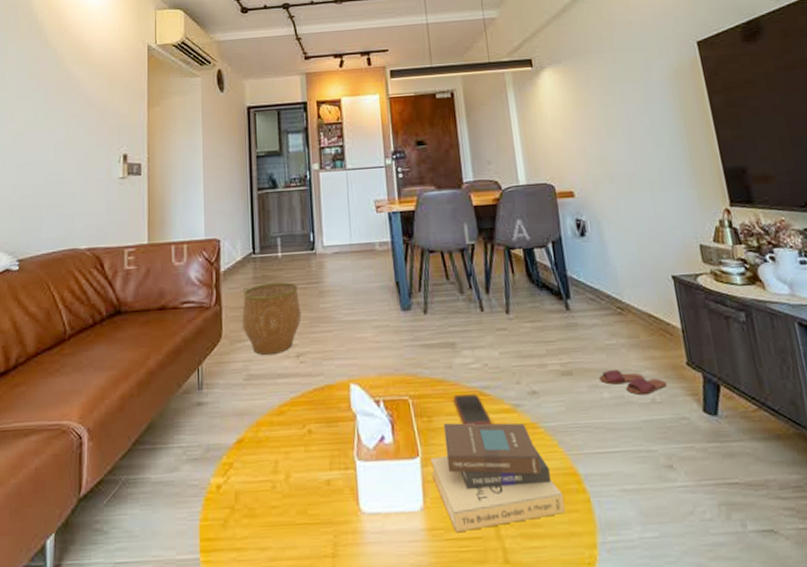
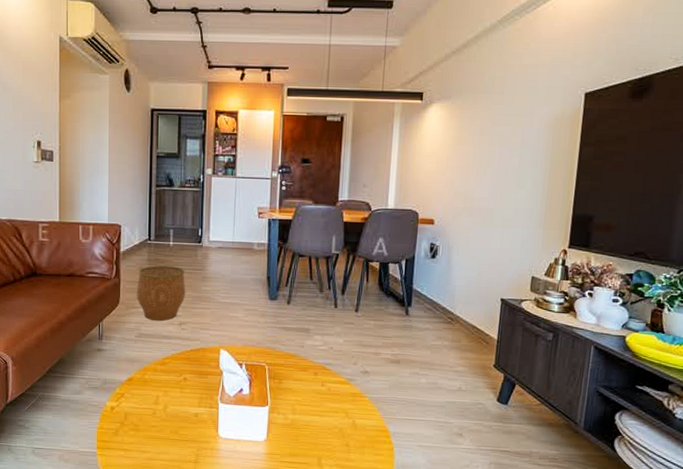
books: present [430,422,566,533] -> none [276,386,374,458]
smartphone: present [453,394,492,426] -> none [301,367,328,391]
slippers: present [599,370,667,395] -> none [420,363,474,384]

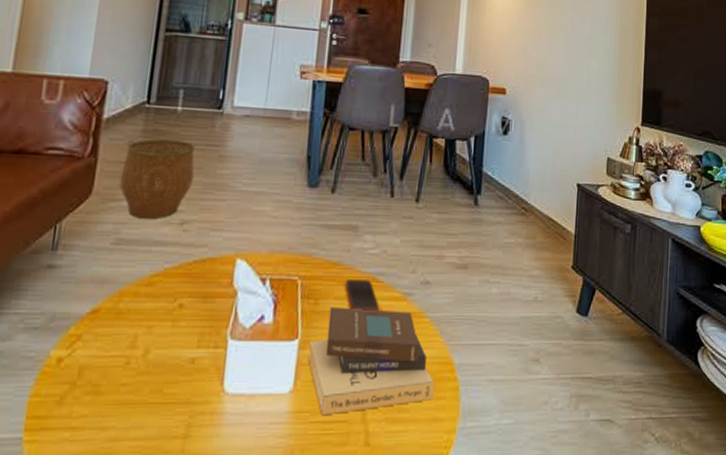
books: none [276,386,374,458] -> present [307,307,435,416]
smartphone: none [301,367,328,391] -> present [344,279,380,312]

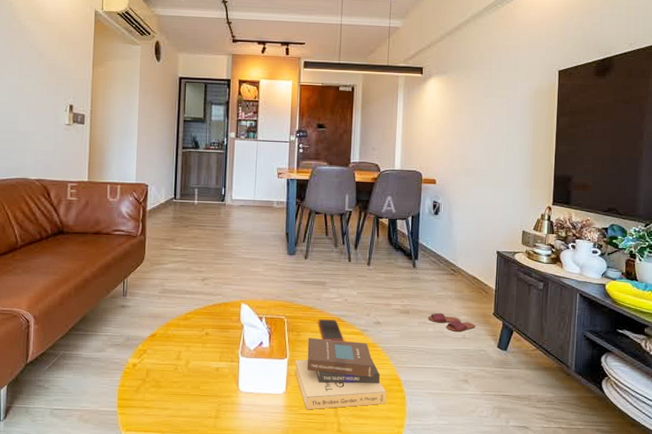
basket: present [119,139,196,219] -> none [161,223,209,276]
slippers: none [491,267,551,292] -> present [428,313,476,332]

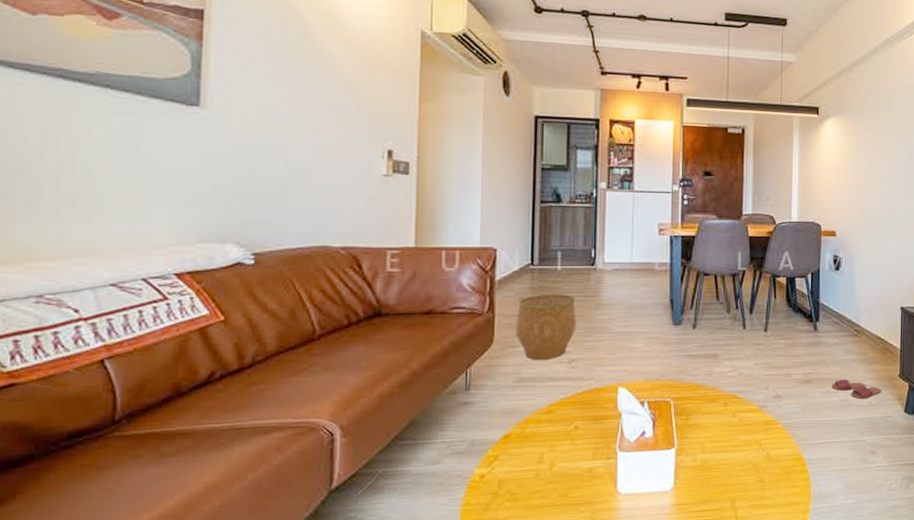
basket: none [161,223,209,276] -> present [515,294,577,360]
books: present [294,338,387,410] -> none [683,420,789,506]
smartphone: present [318,319,344,342] -> none [709,397,740,422]

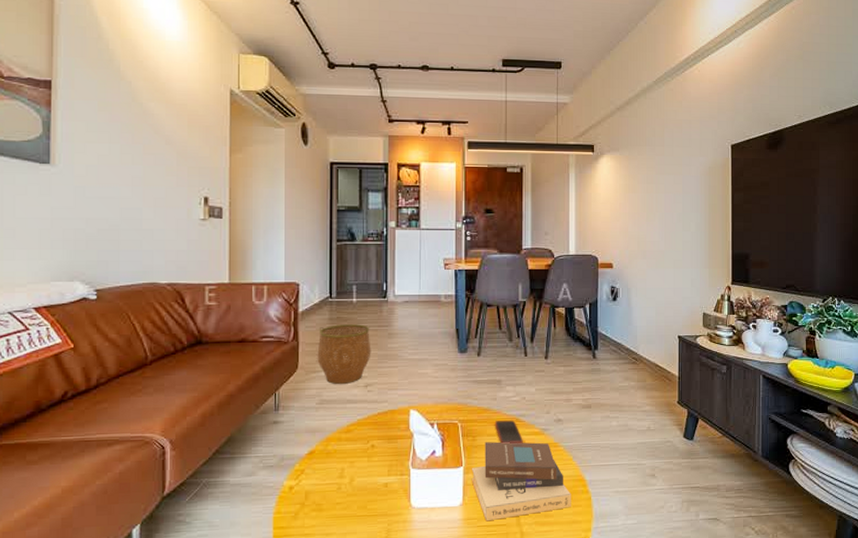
books: none [683,420,789,506] -> present [471,441,571,522]
smartphone: none [709,397,740,422] -> present [494,420,523,444]
slippers: present [831,380,882,399] -> none [611,405,661,424]

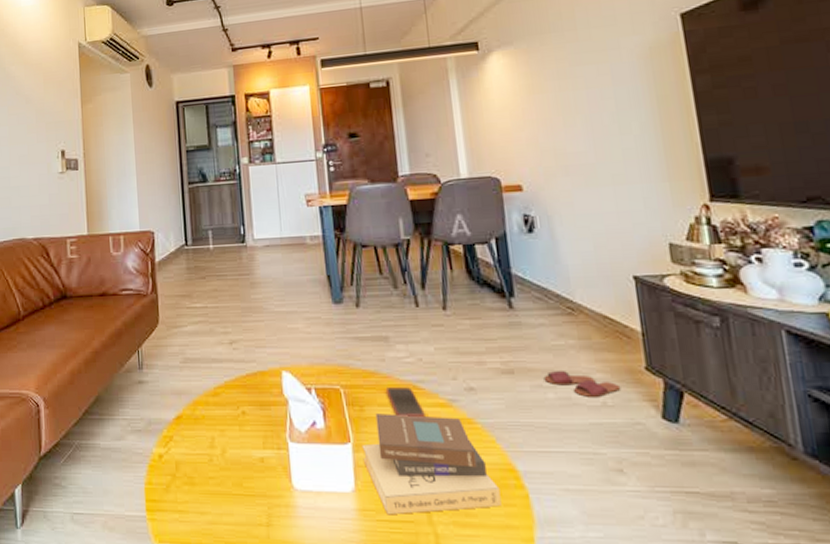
basket: present [317,324,371,384] -> none [176,273,234,341]
slippers: none [611,405,661,424] -> present [543,371,621,397]

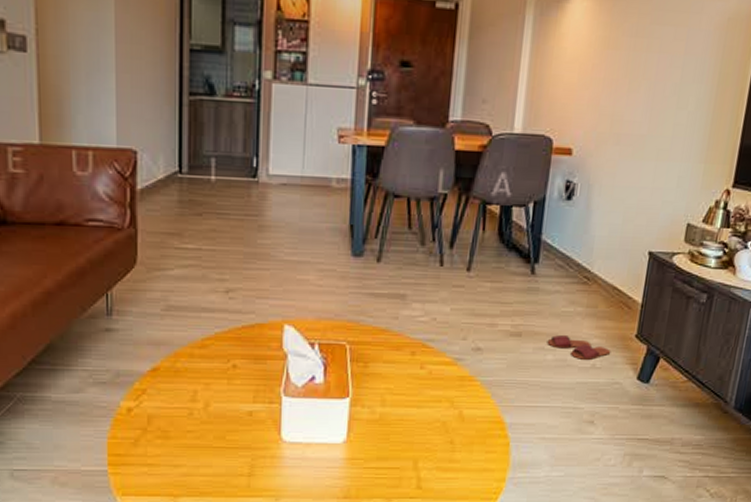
books: present [361,414,502,515] -> none [359,370,485,463]
smartphone: present [385,387,425,418] -> none [393,345,429,375]

